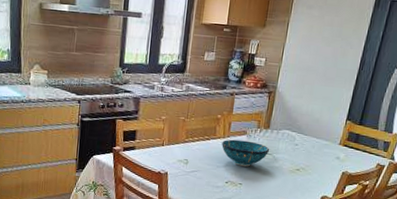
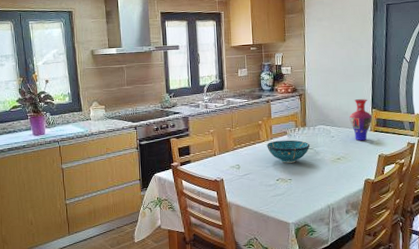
vase: none [319,107,346,155] -> present [349,99,373,141]

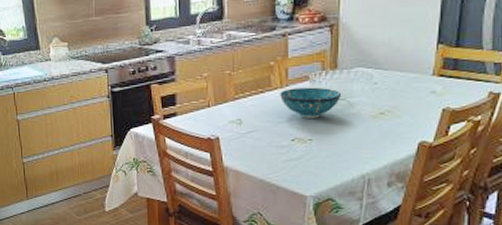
vase: present [349,99,373,141] -> none [402,30,438,90]

